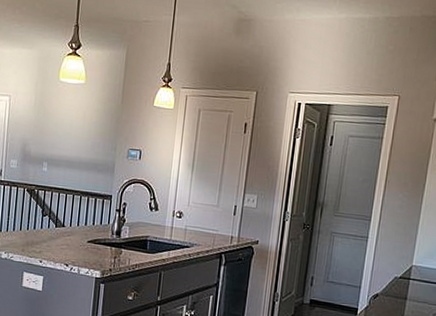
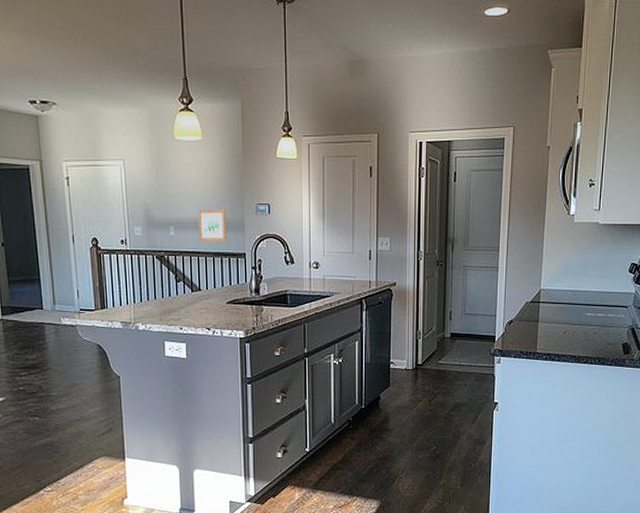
wall art: none [70,149,98,182] -> present [197,210,226,242]

